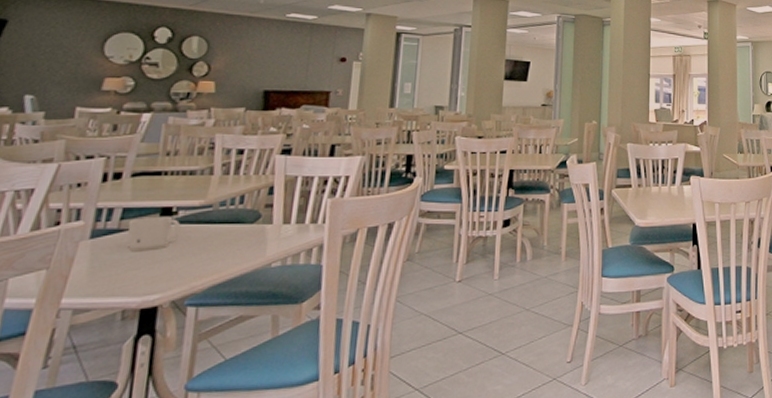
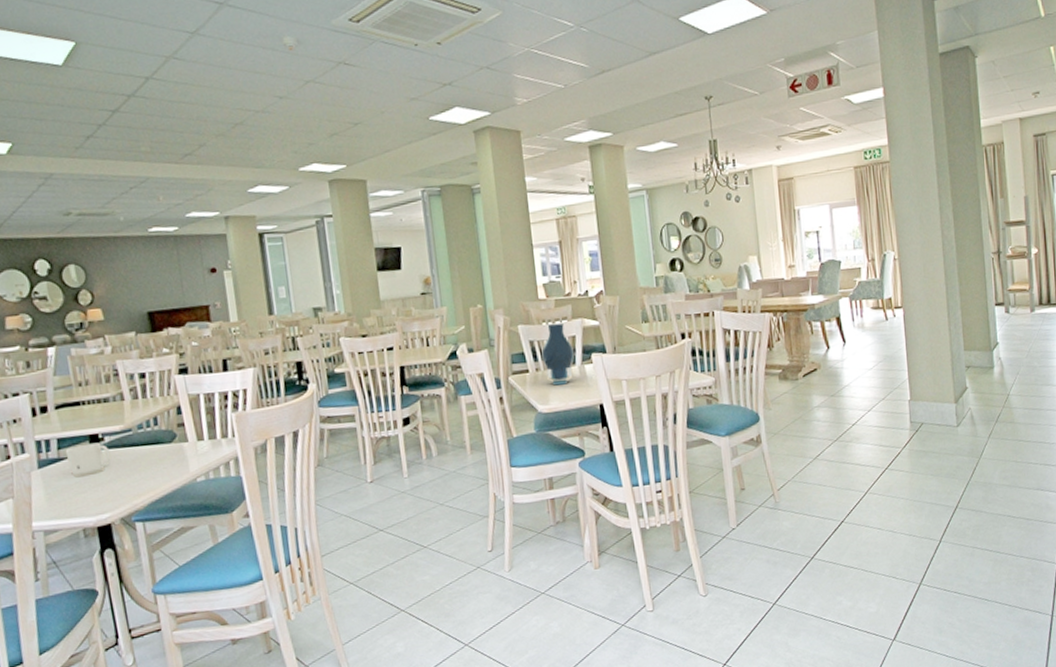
vase: none [645,145,676,202] -> present [541,323,575,386]

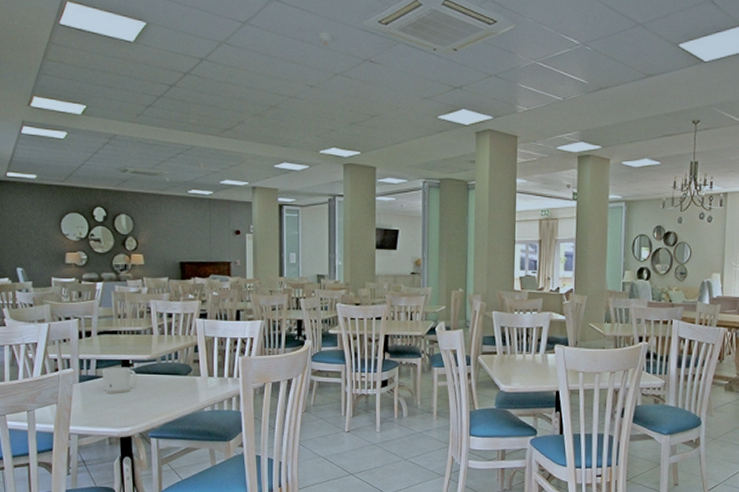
vase: present [541,323,575,386] -> none [510,313,540,369]

